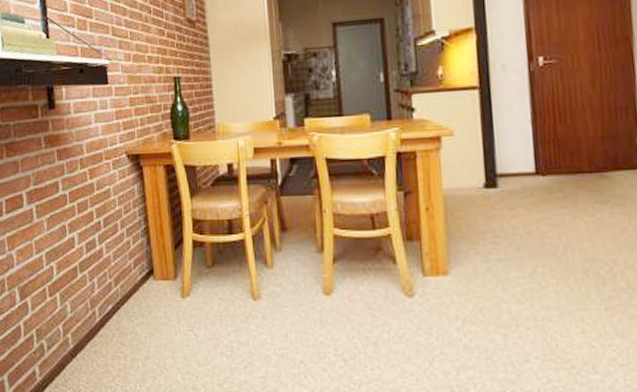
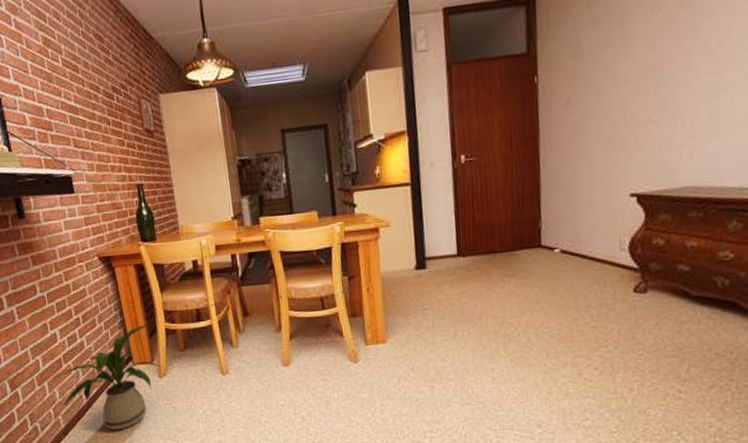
house plant: none [67,234,186,358] -> present [53,324,162,431]

